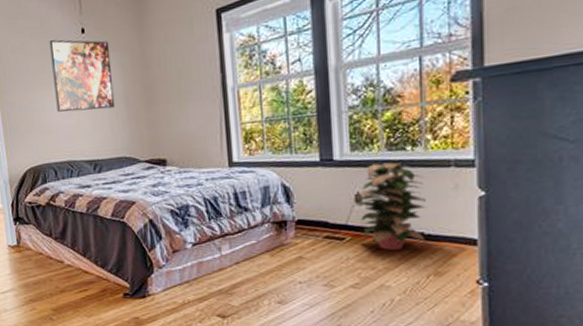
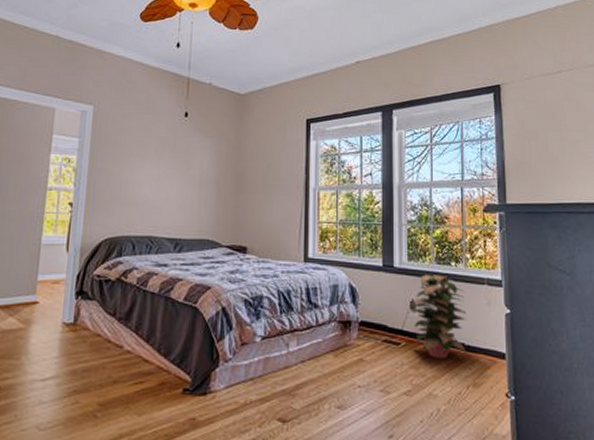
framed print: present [49,39,116,112] -> none [147,117,209,190]

